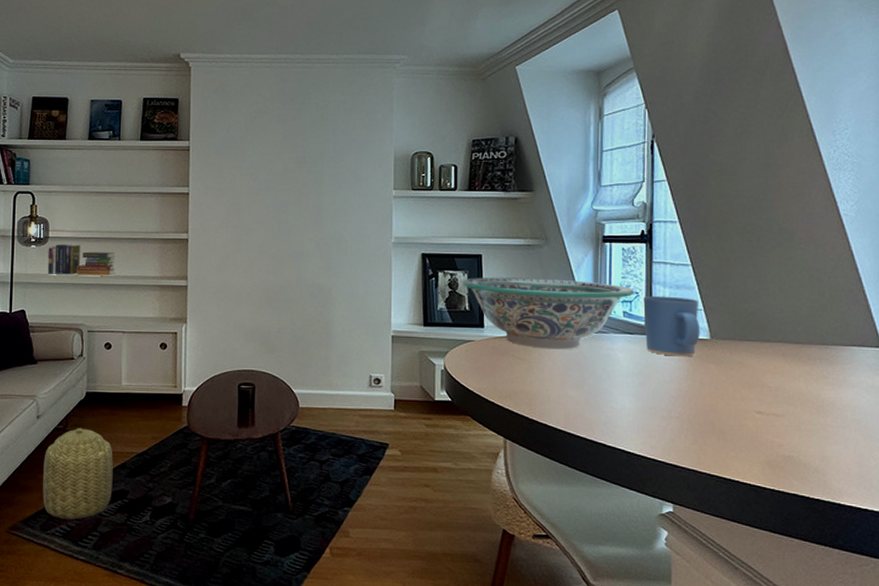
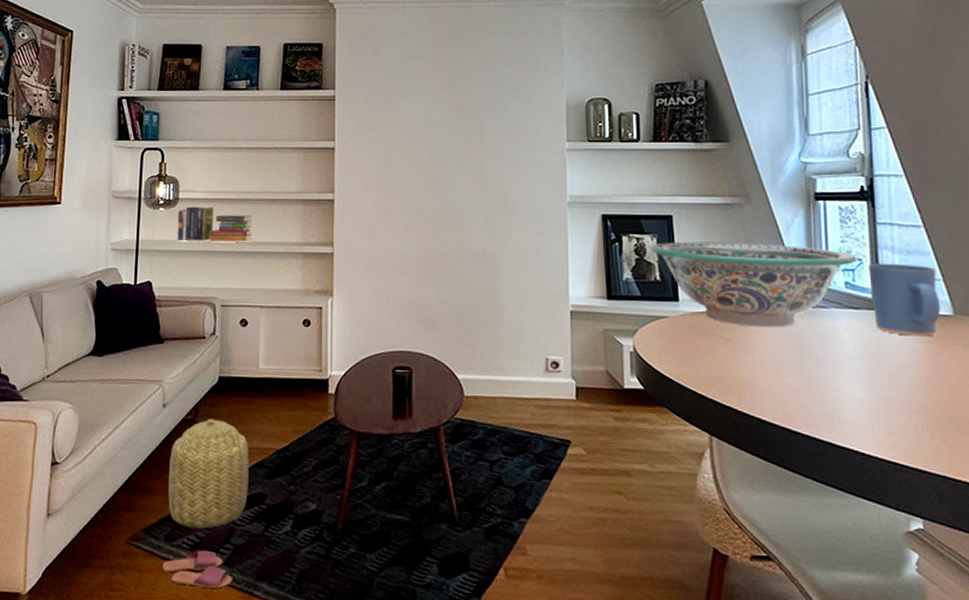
slippers: none [39,537,99,568] -> present [163,550,232,589]

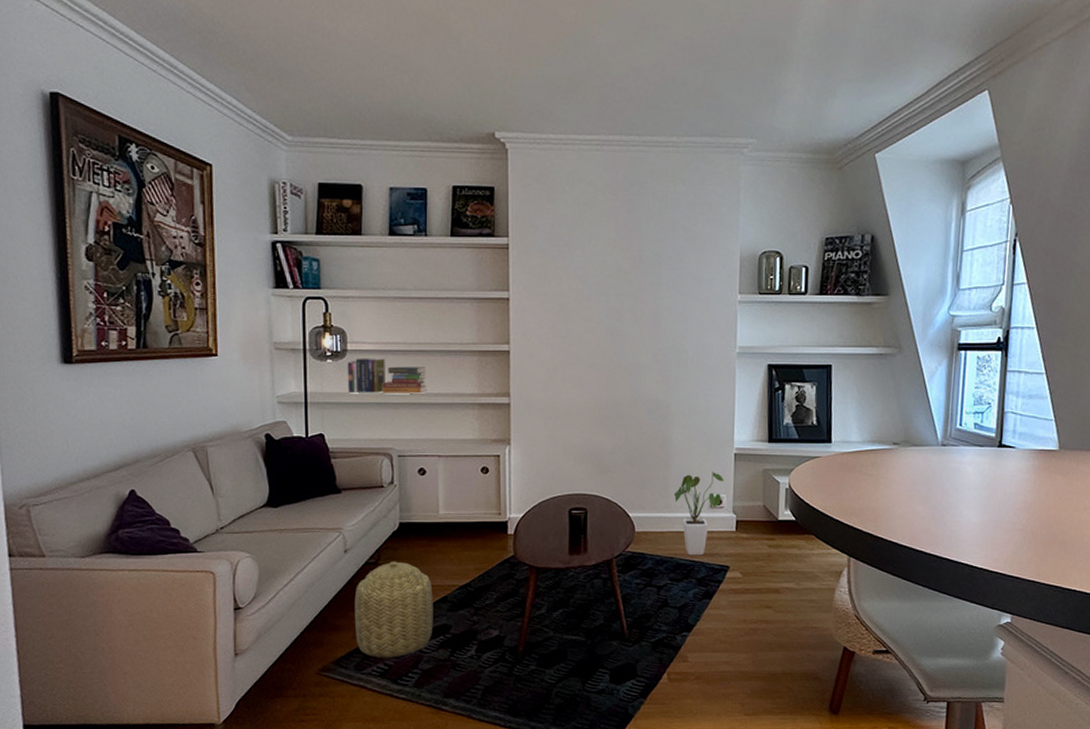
slippers: present [163,550,232,589] -> none [354,676,422,707]
house plant: none [506,329,561,427] -> present [674,470,725,556]
decorative bowl: present [649,241,857,328] -> none [808,389,987,464]
mug: present [868,262,941,337] -> none [994,406,1050,469]

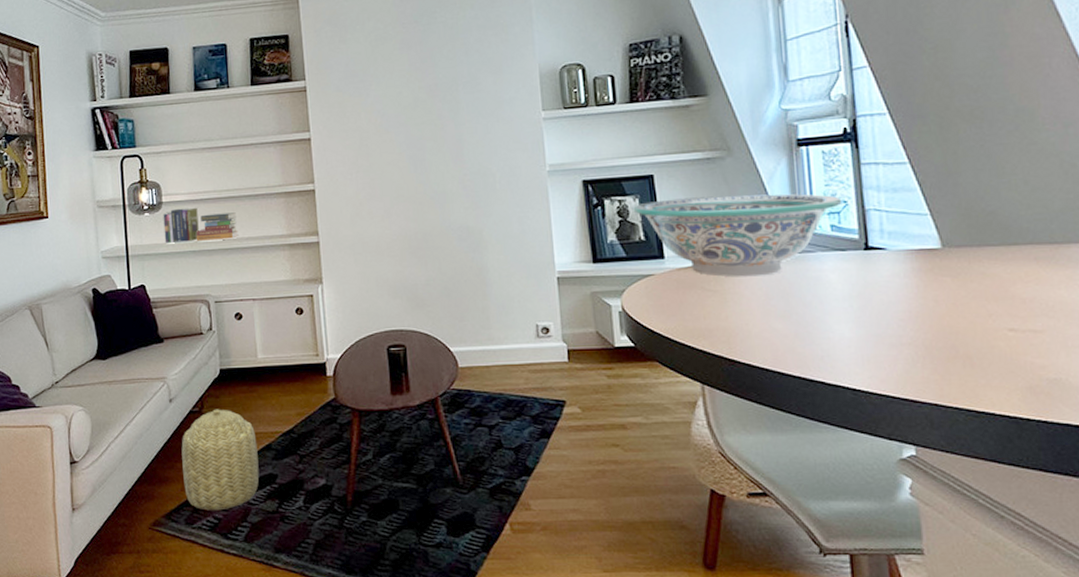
house plant: present [674,470,725,556] -> none [496,297,550,391]
decorative bowl: none [808,389,987,464] -> present [631,193,842,277]

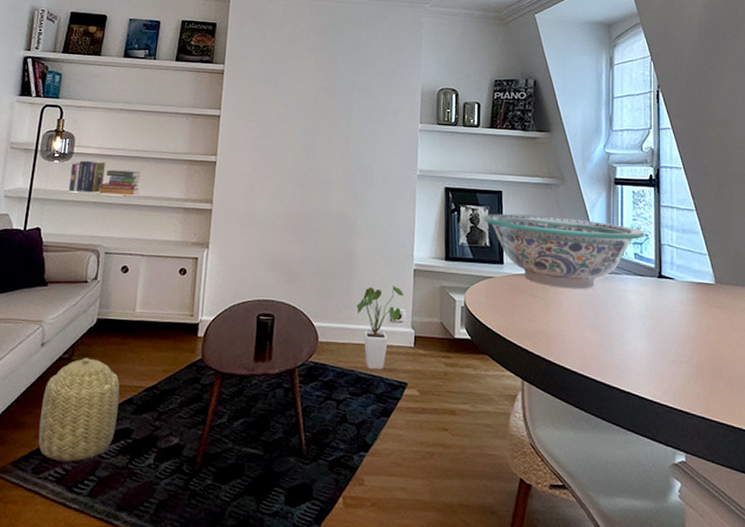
house plant: none [496,297,550,391] -> present [357,284,404,370]

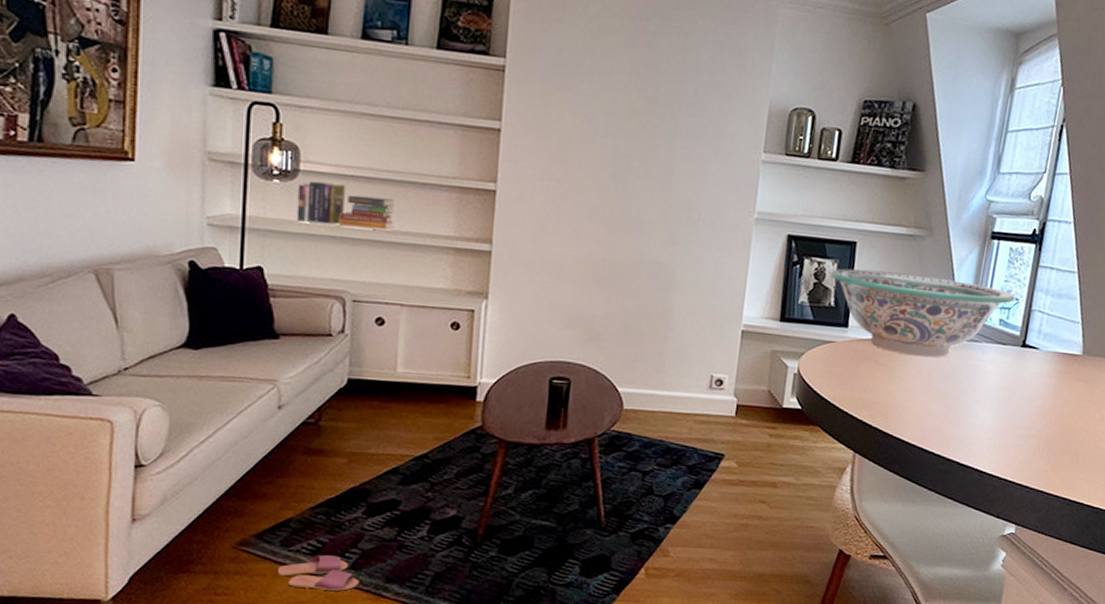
slippers: none [27,482,94,519] -> present [278,555,359,591]
basket: present [38,357,120,462] -> none [284,422,382,534]
house plant: present [357,284,404,370] -> none [670,347,728,441]

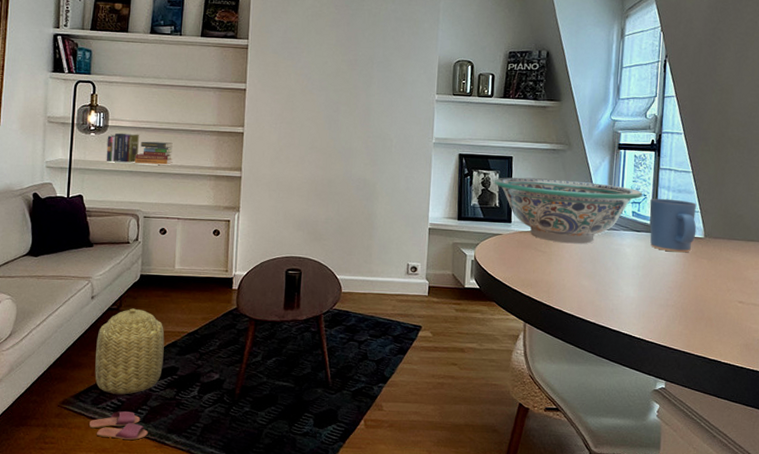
basket: none [284,422,382,534] -> present [95,308,165,395]
mug: none [1017,303,1078,373] -> present [649,198,697,253]

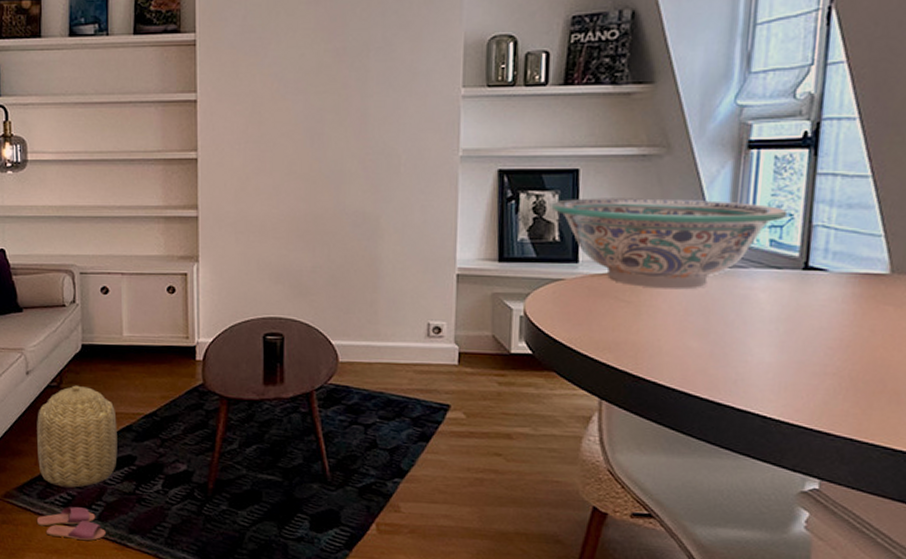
books: present [106,133,139,163] -> none [27,168,67,207]
books: present [134,141,173,165] -> none [62,177,110,206]
mug: present [649,198,697,253] -> none [798,218,878,297]

